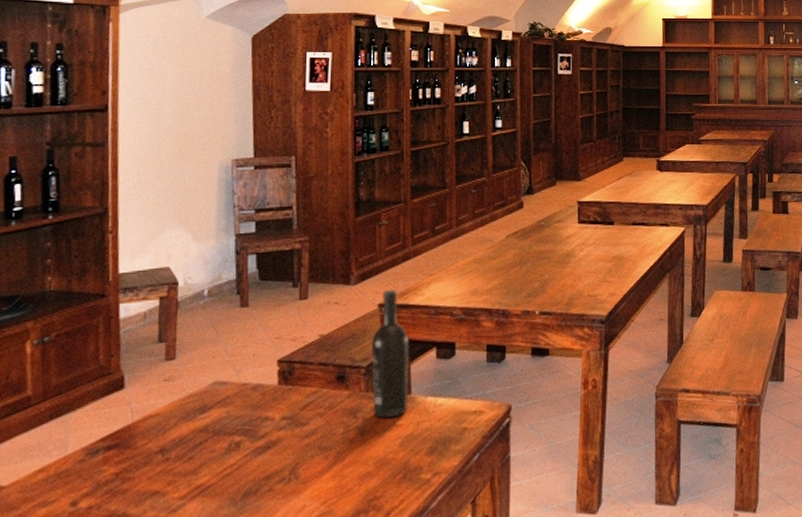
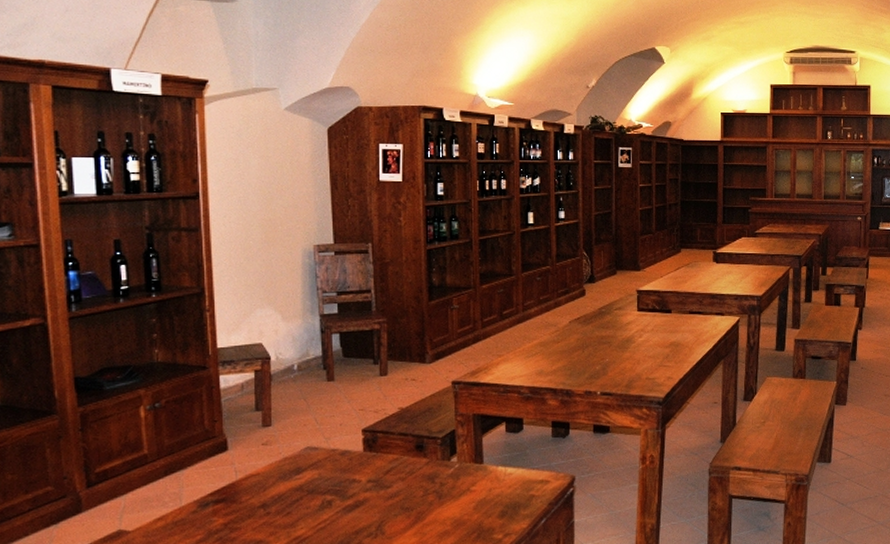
wine bottle: present [372,289,409,419] -> none [447,368,481,485]

